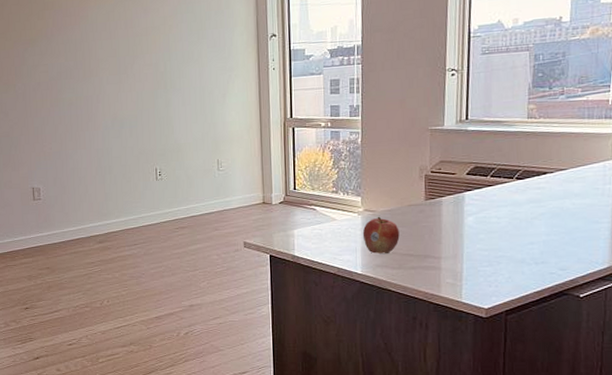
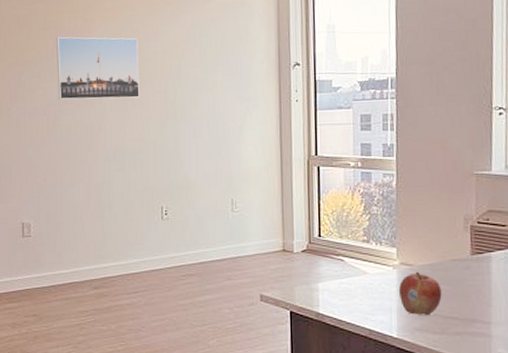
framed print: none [54,15,133,75] -> present [56,36,139,100]

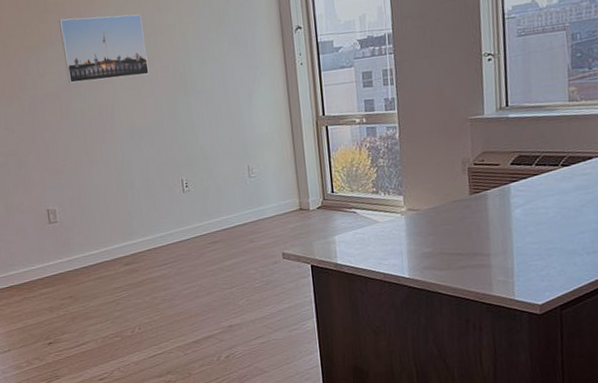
fruit: present [398,271,442,315] -> none [407,215,446,255]

